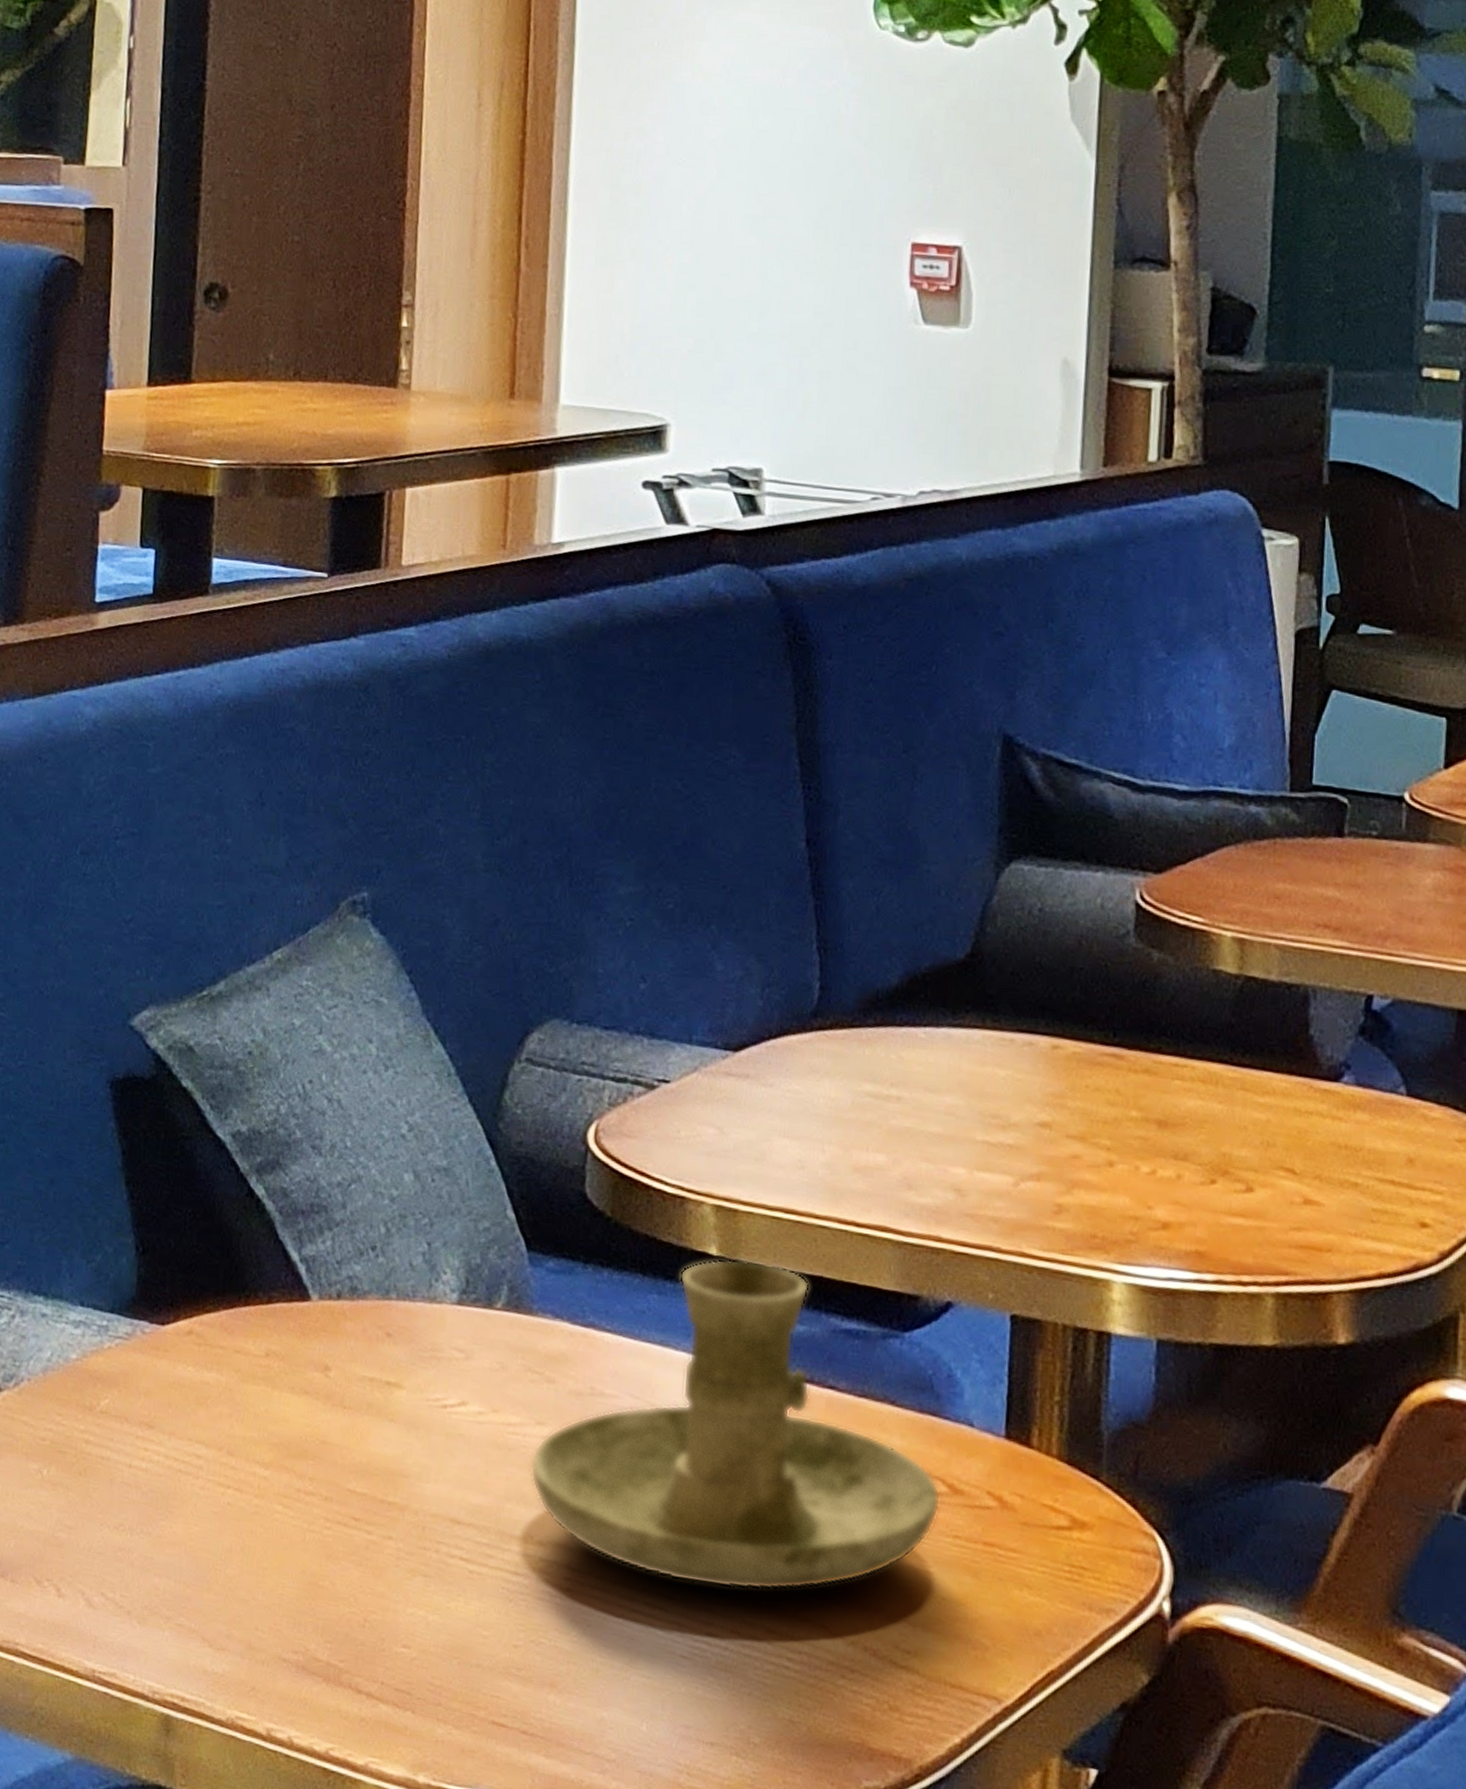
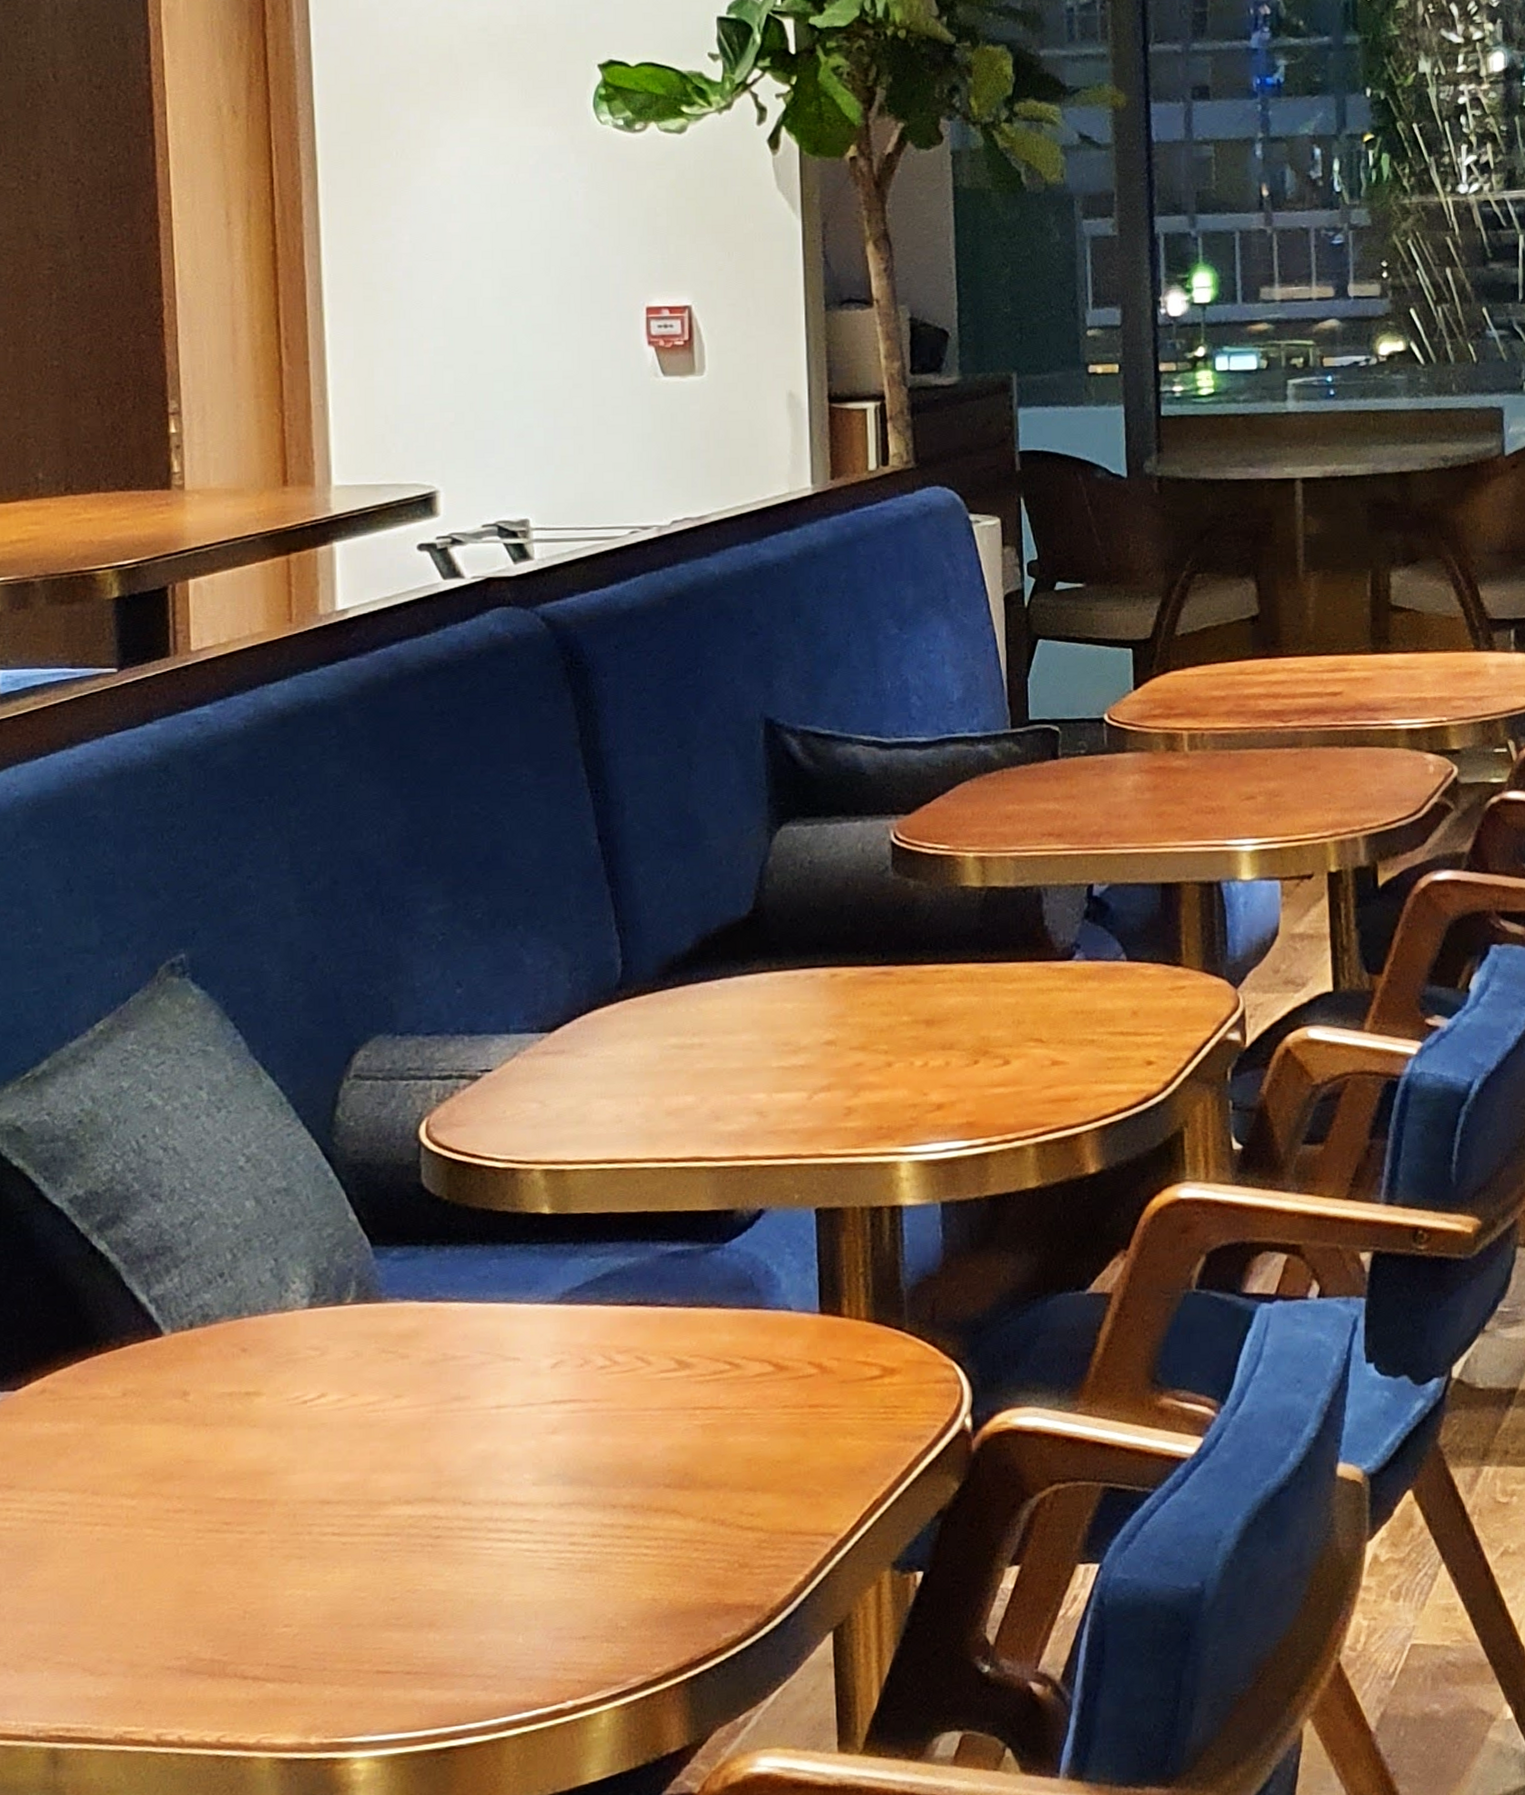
candle holder: present [530,1259,941,1591] -> none [392,1210,769,1505]

